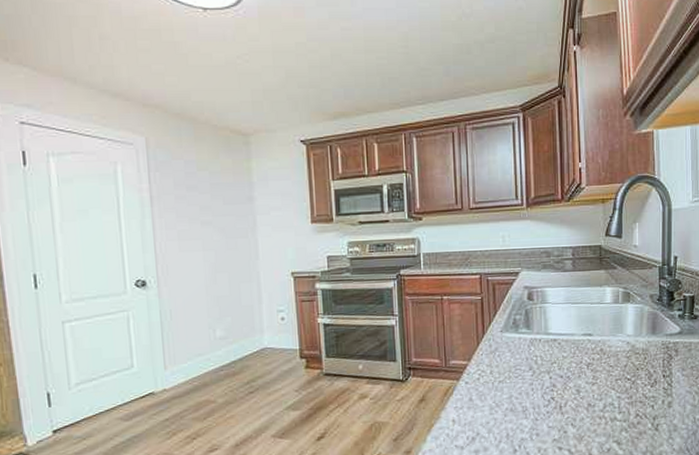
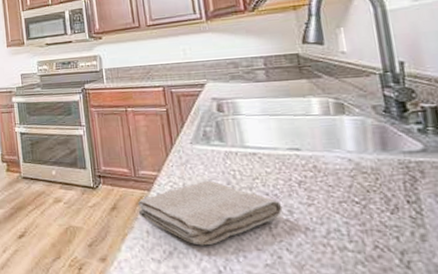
washcloth: none [446,366,572,429] -> present [138,180,283,246]

